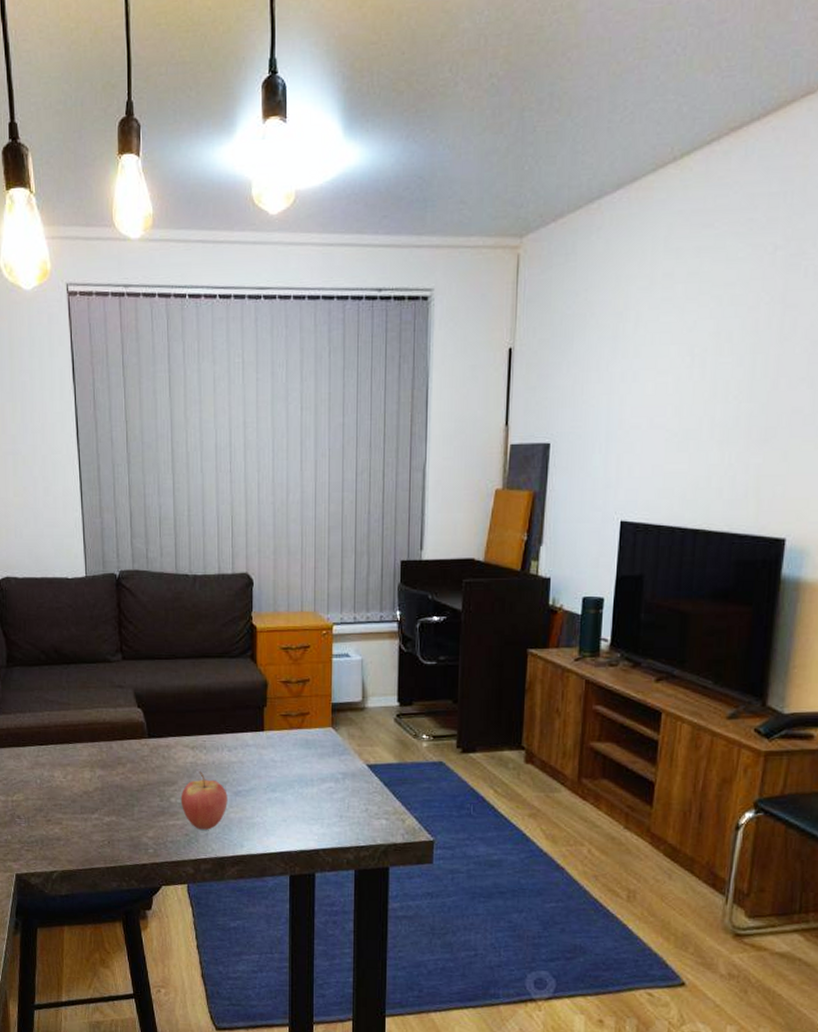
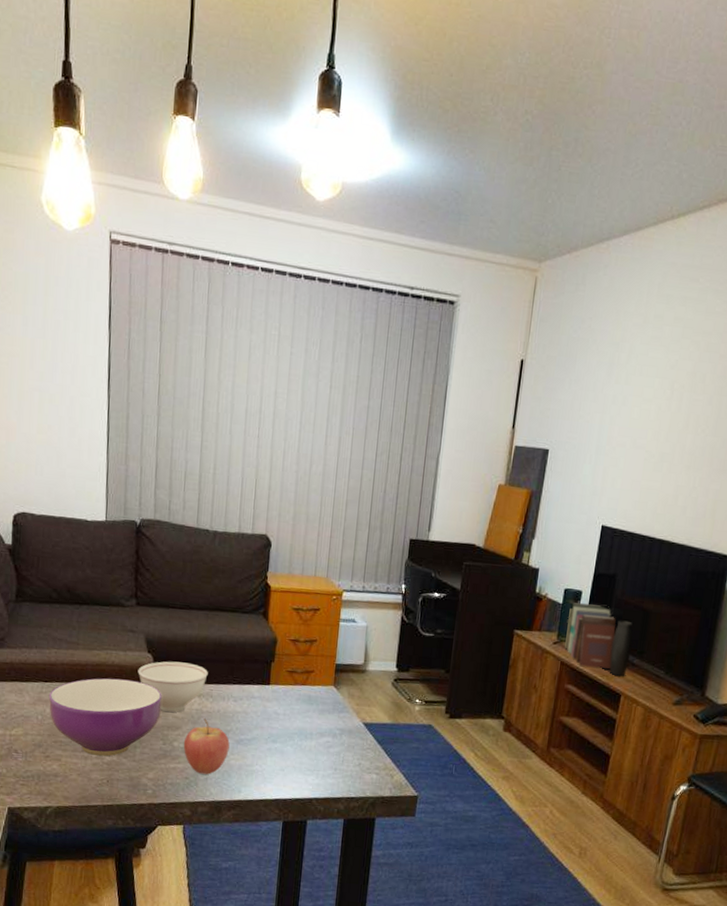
bowl: none [45,736,156,817] -> present [48,678,162,756]
bowl: none [129,714,200,768] -> present [138,661,208,713]
books: none [589,611,649,685] -> present [565,602,617,670]
vase: none [644,626,670,692] -> present [609,620,633,677]

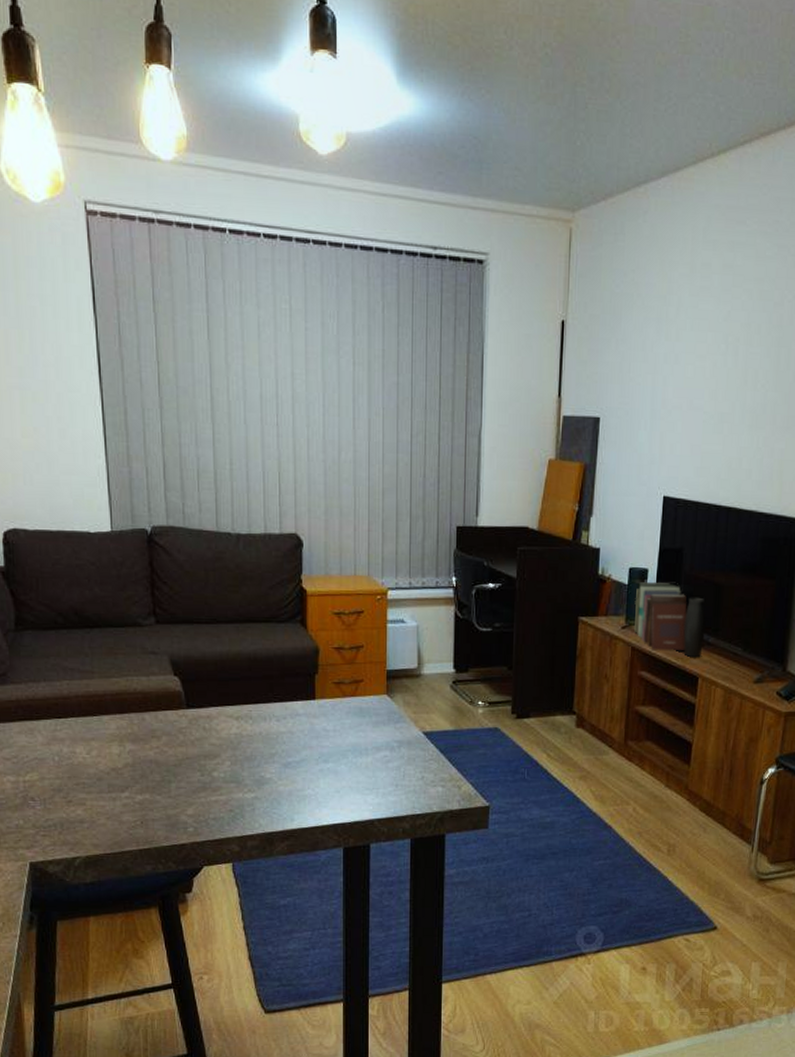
bowl: present [48,678,162,756] -> none [64,707,195,795]
bowl: present [138,661,208,713] -> none [164,683,245,740]
fruit: present [183,718,230,775] -> none [224,743,276,804]

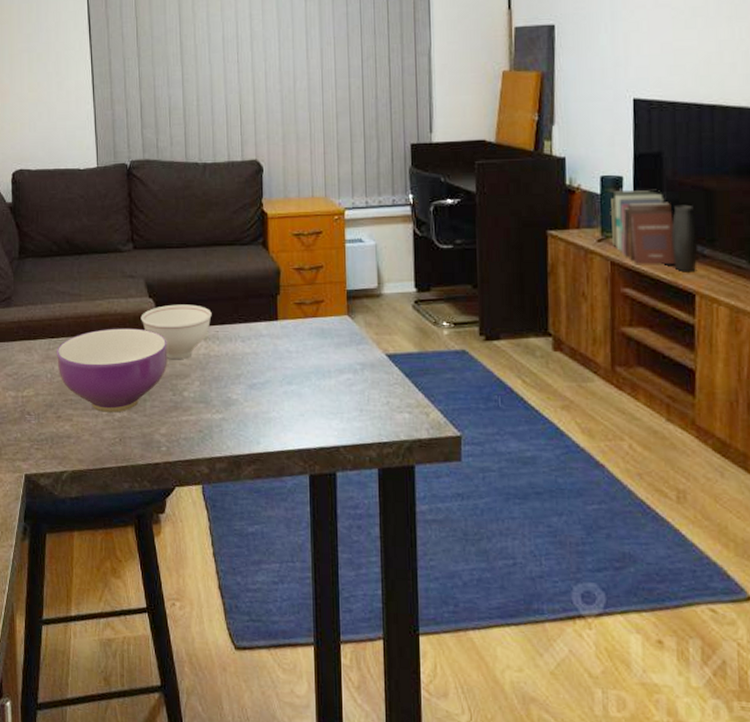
bowl: none [64,707,195,795] -> present [56,328,168,413]
bowl: none [164,683,245,740] -> present [141,304,212,360]

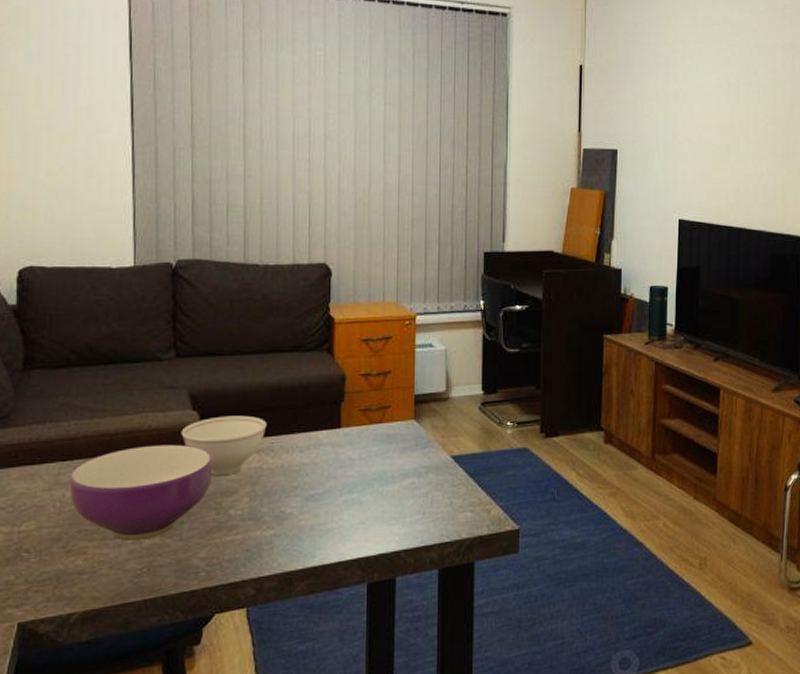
books: present [610,189,675,265] -> none [656,298,706,365]
vase: present [671,204,698,273] -> none [704,312,724,370]

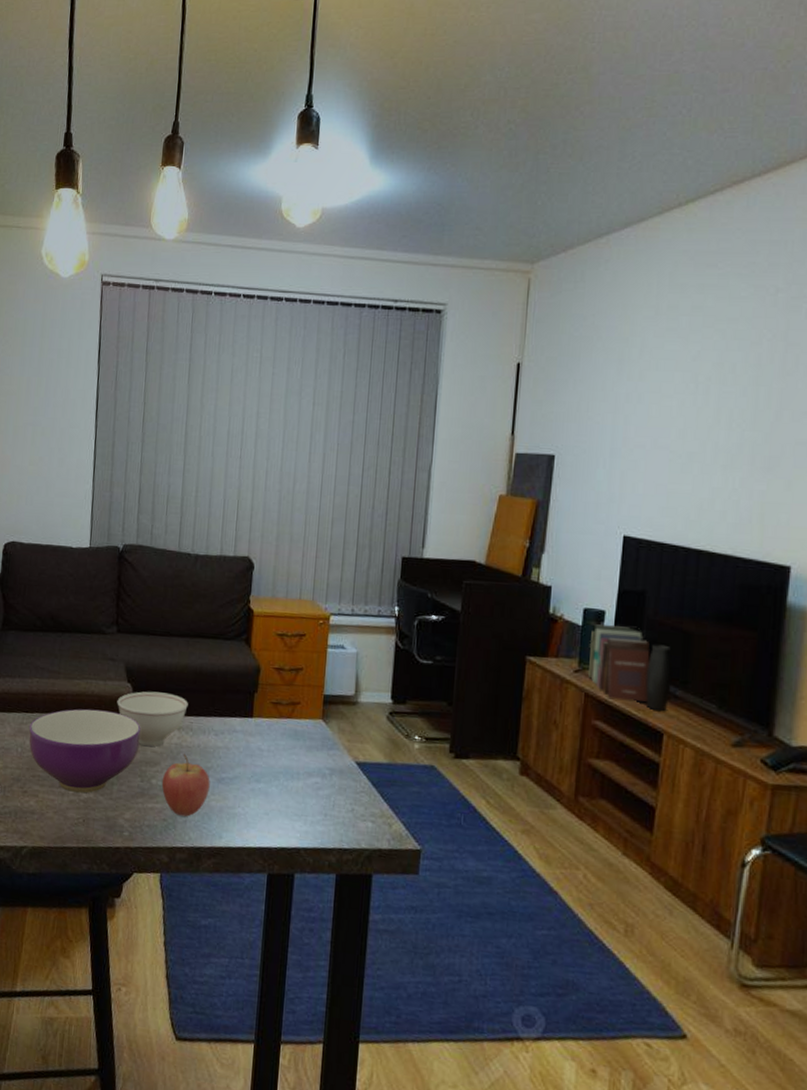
fruit: none [241,477,298,543] -> present [161,754,210,817]
books: none [656,298,706,365] -> present [588,624,651,703]
vase: none [704,312,724,370] -> present [645,644,673,712]

